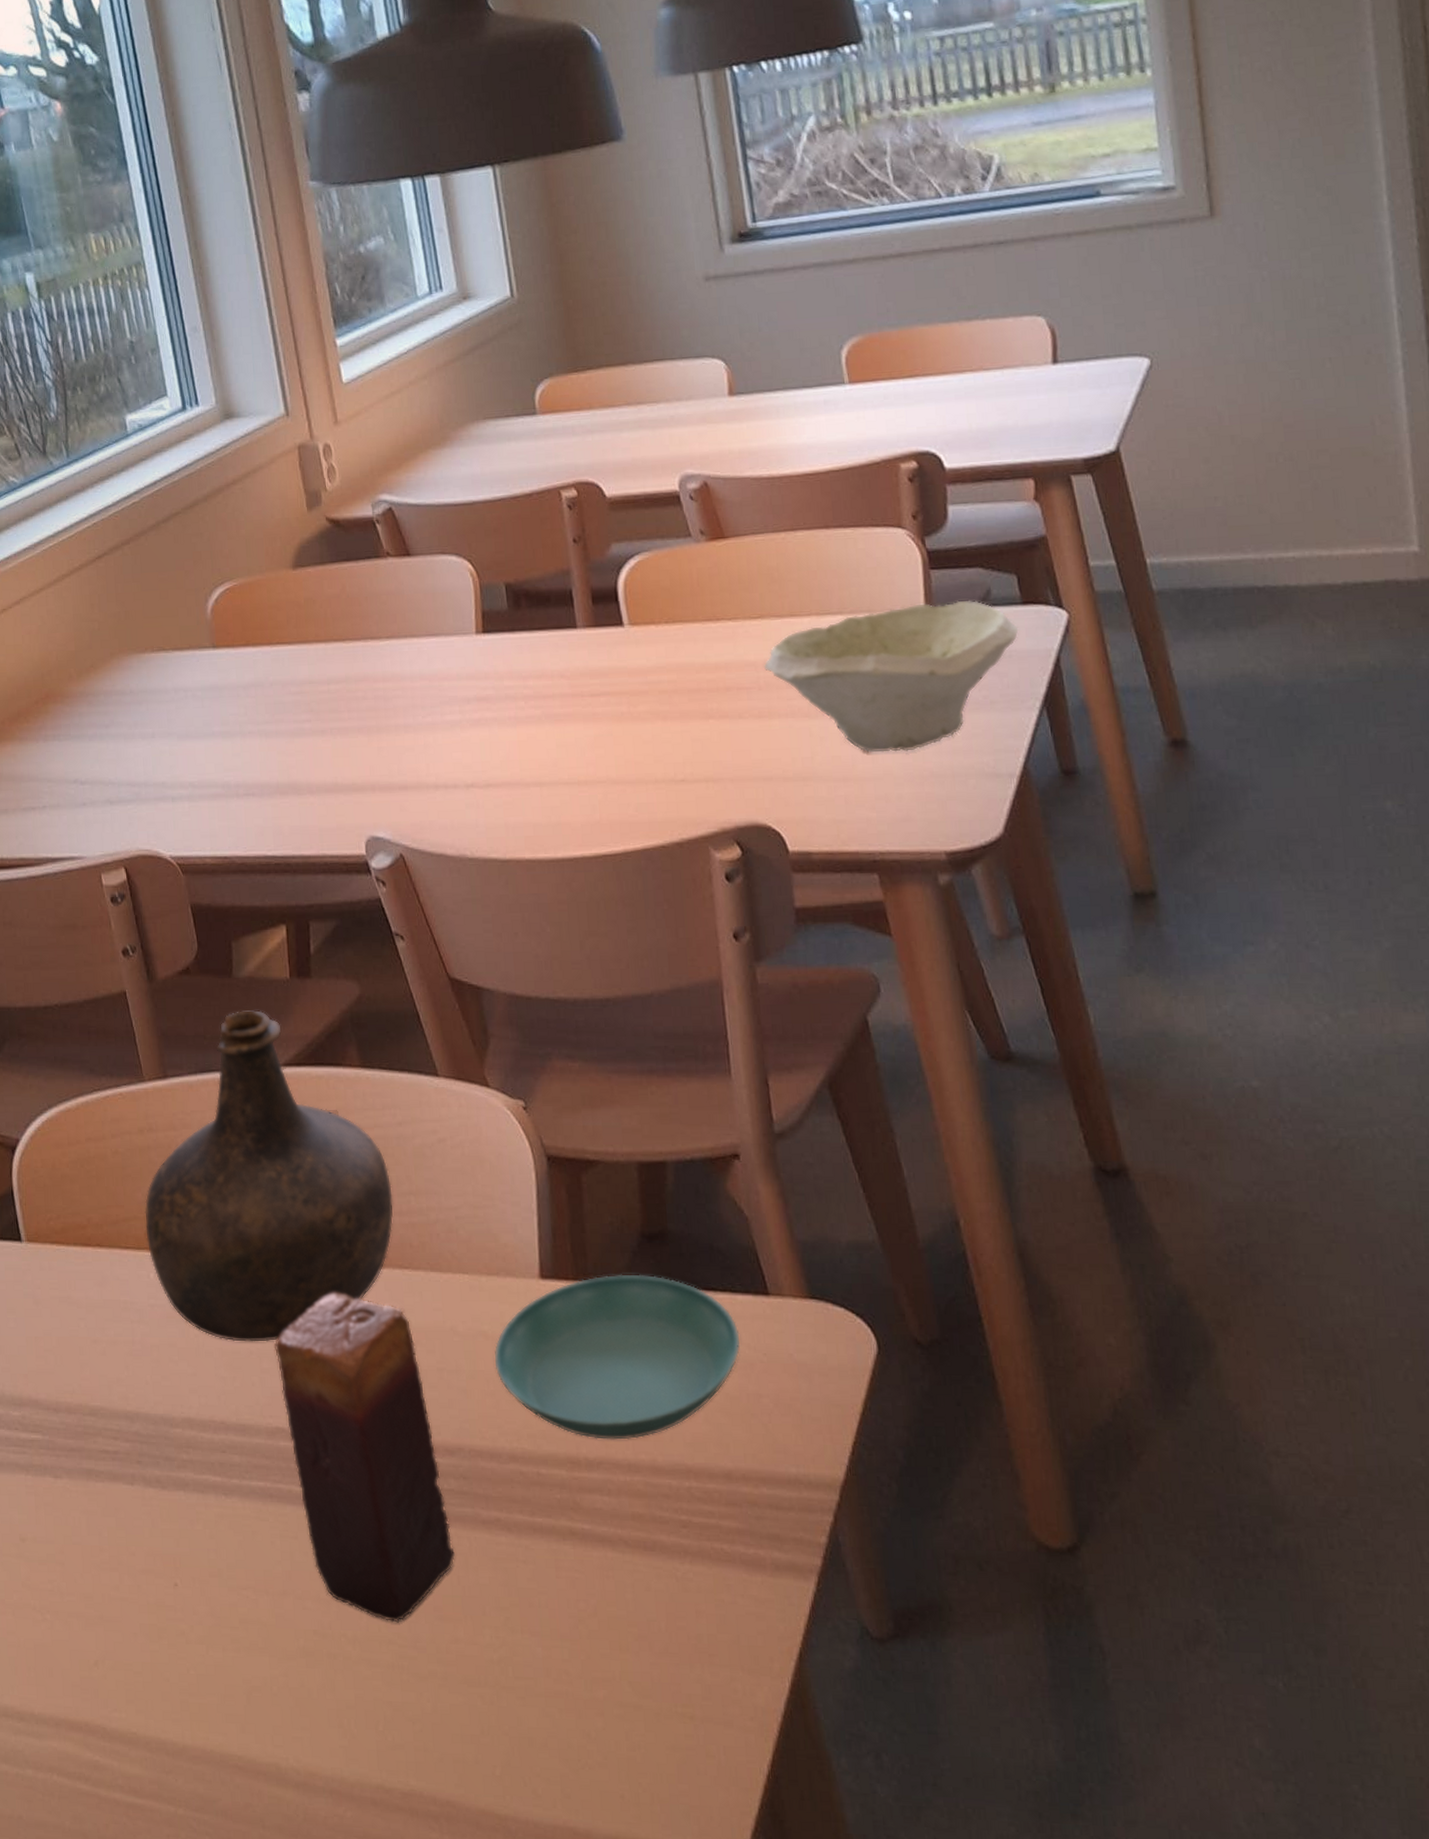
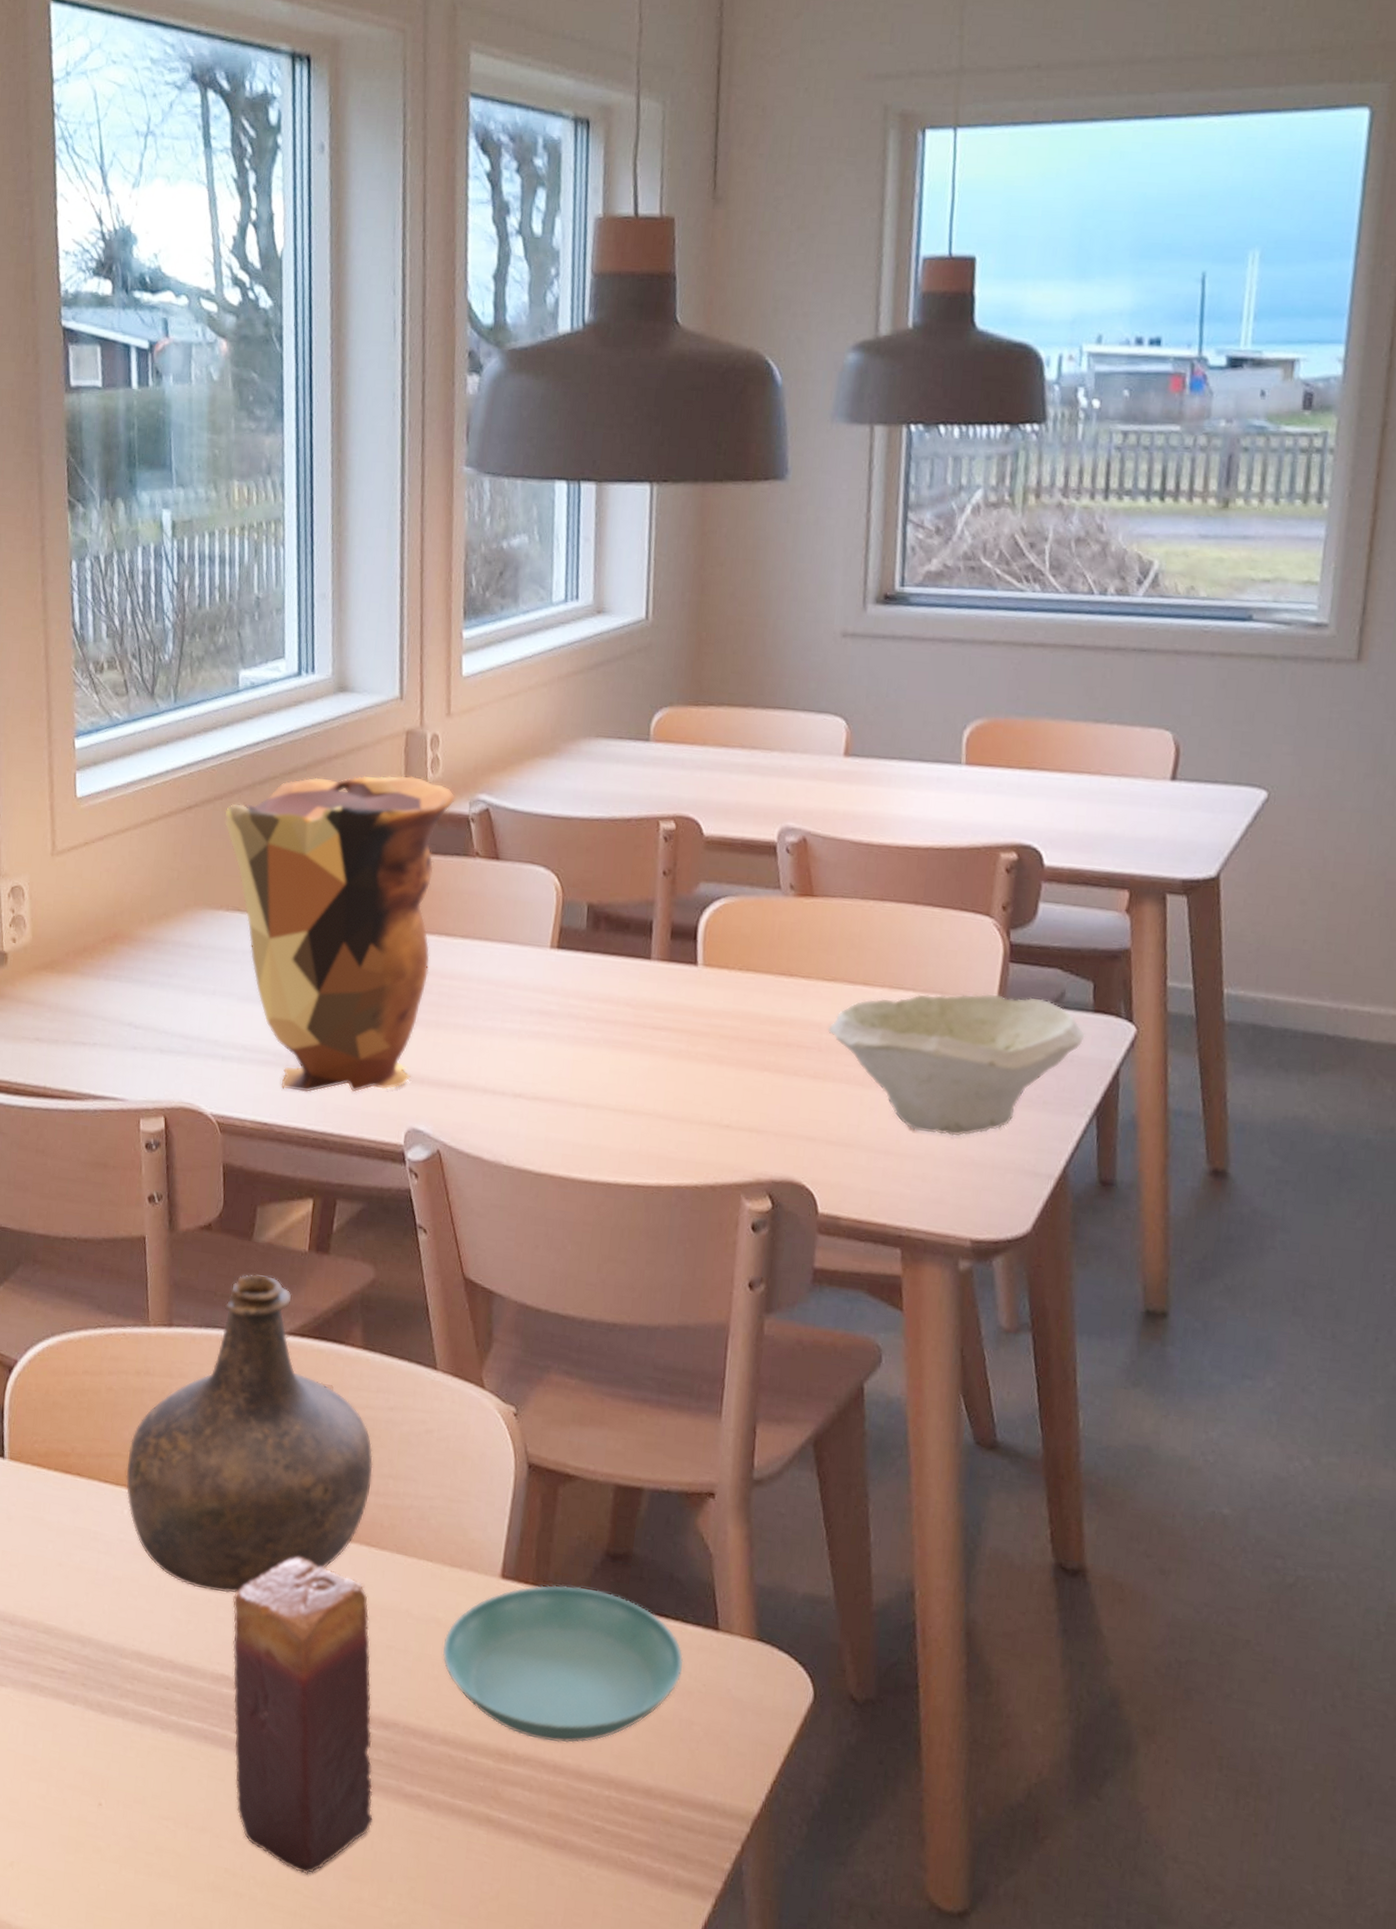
decorative vase: none [134,489,361,819] -> present [224,775,456,1093]

